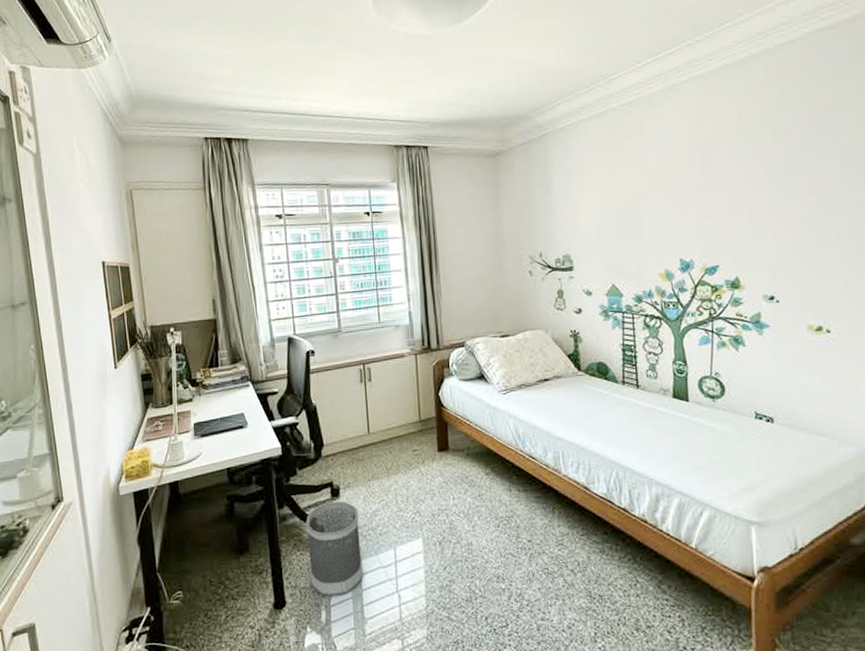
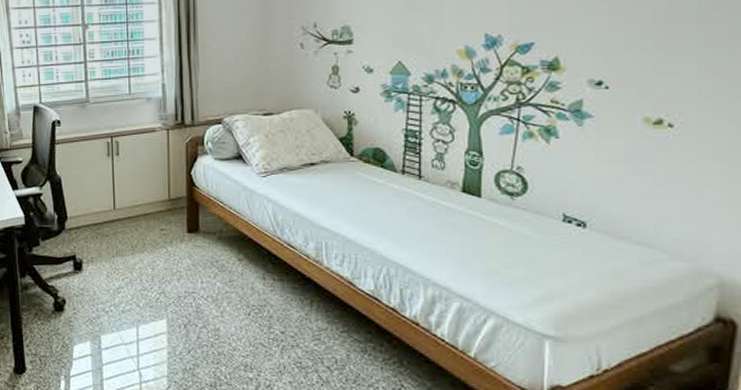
wastebasket: present [306,501,363,596] -> none [47,275,104,368]

